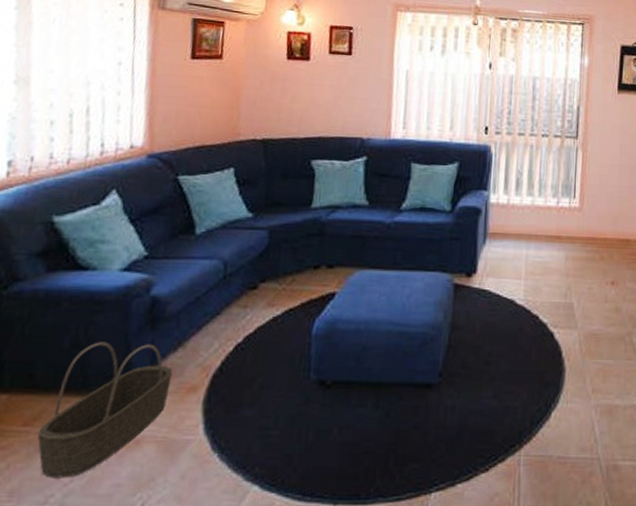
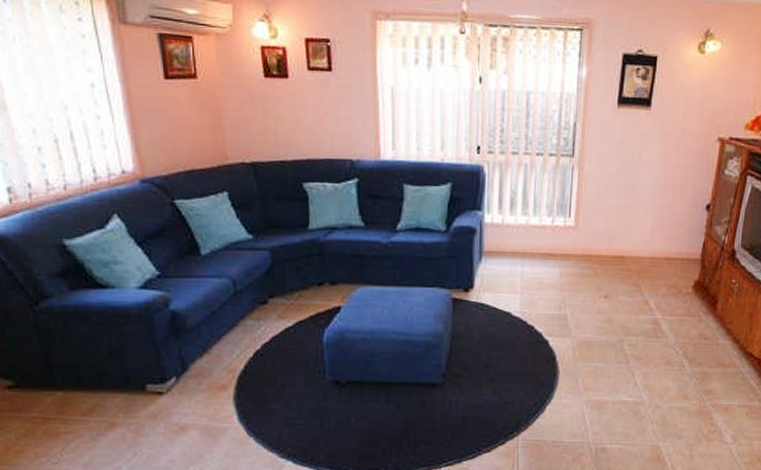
basket: present [37,341,173,478] -> none [96,349,202,455]

